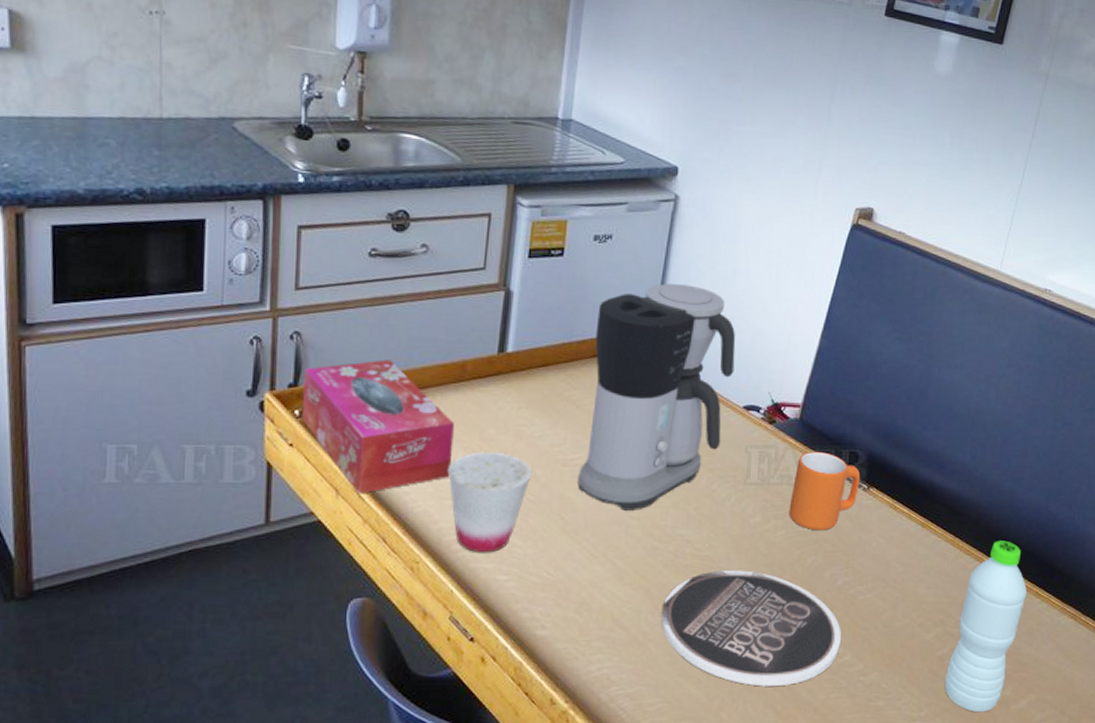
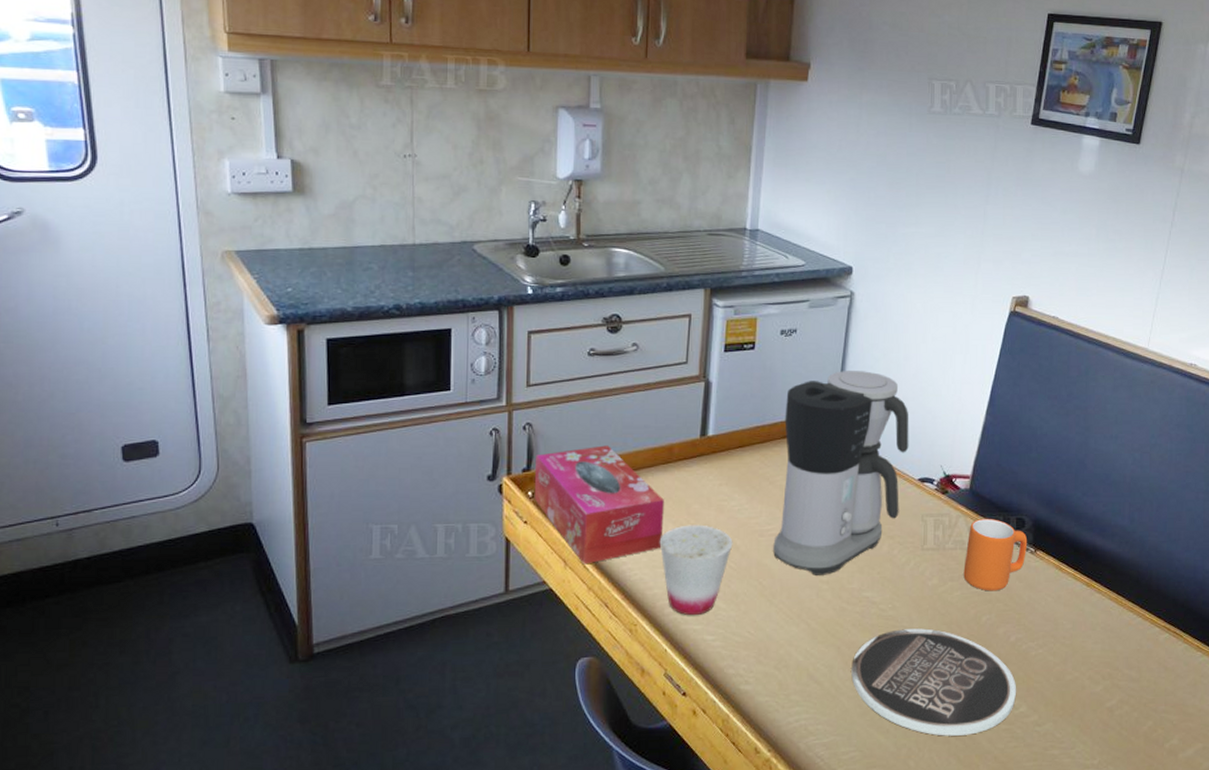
water bottle: present [945,540,1027,713] -> none [1116,598,1188,761]

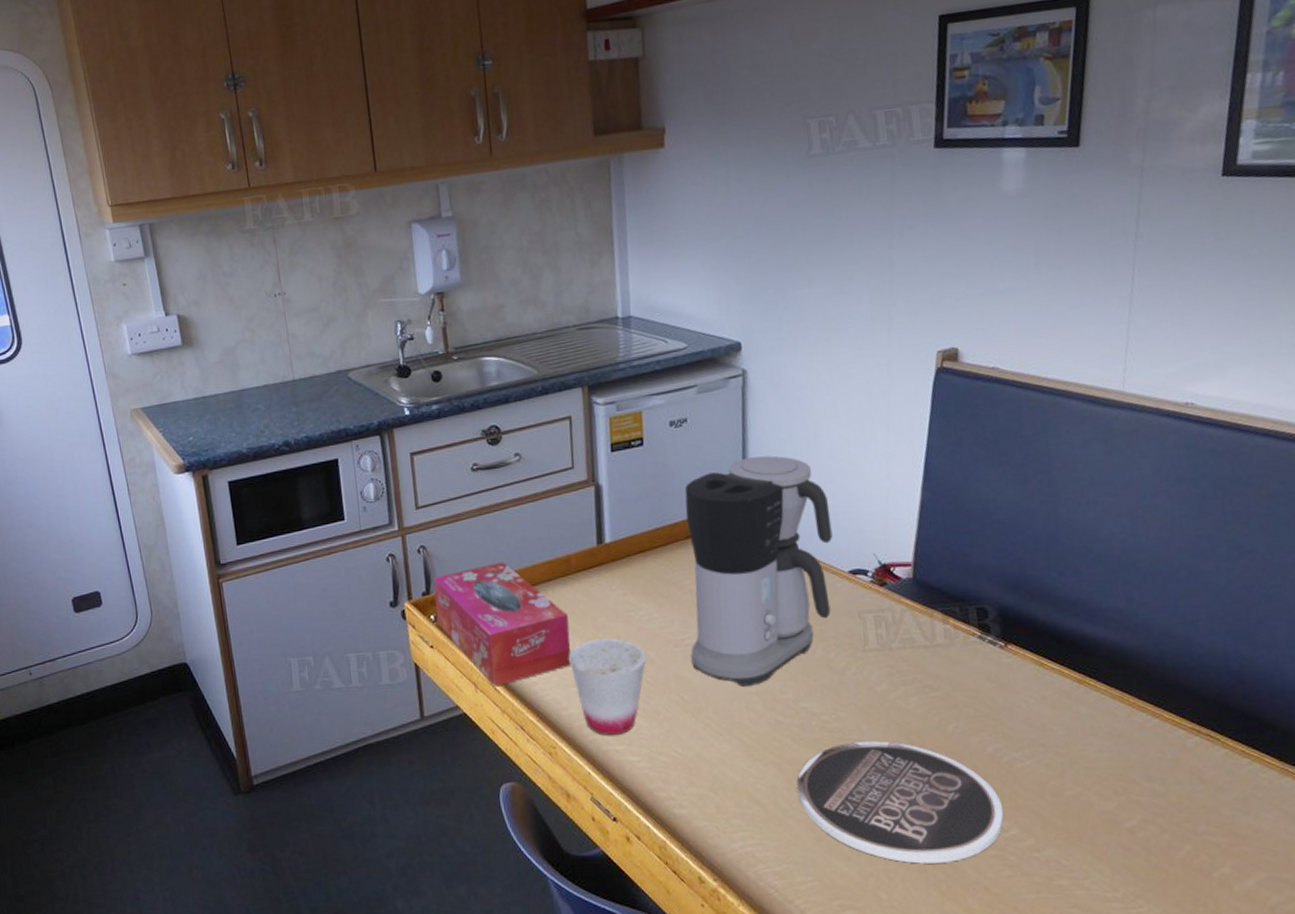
mug: present [963,518,1028,591] -> none [917,610,995,695]

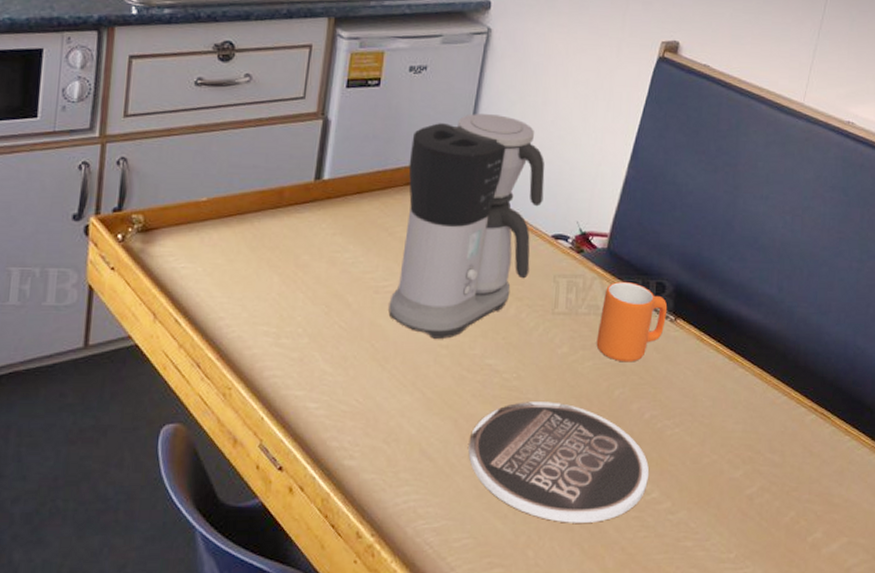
tissue box: present [433,562,572,687] -> none [124,185,270,319]
cup: present [568,638,647,736] -> none [262,277,345,380]
mug: none [917,610,995,695] -> present [596,281,668,362]

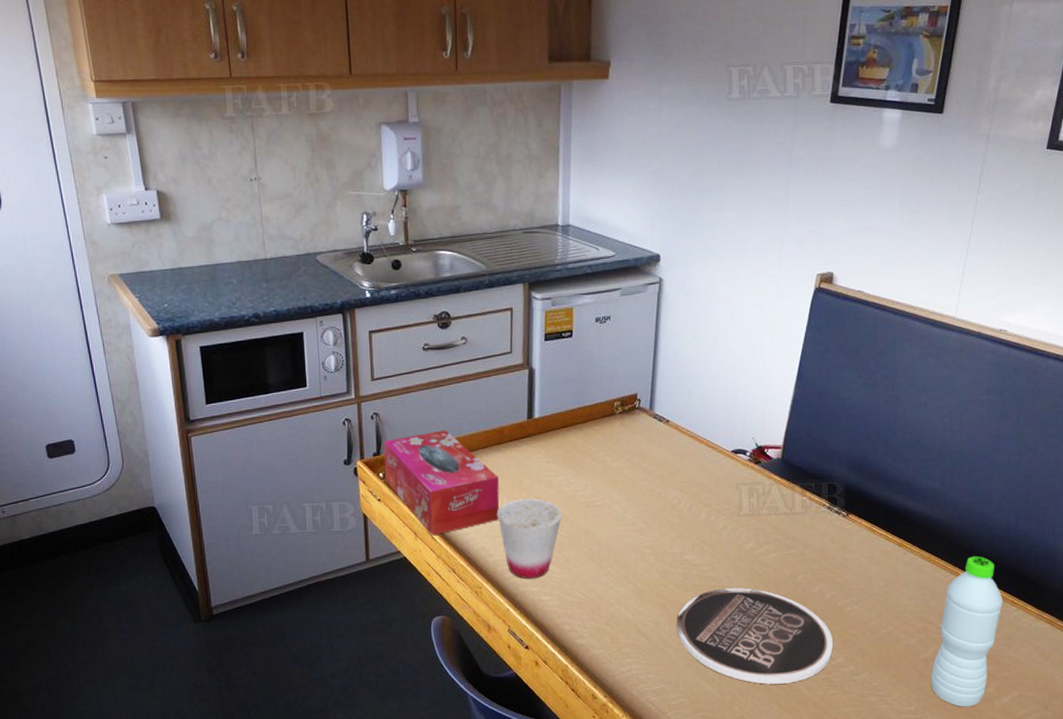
tissue box: none [124,185,270,319] -> present [384,430,500,536]
cup: none [262,277,345,380] -> present [496,498,563,579]
coffee maker: present [388,114,545,339] -> none [599,352,722,541]
mug: present [596,281,668,362] -> none [778,485,840,553]
water bottle: none [754,375,836,556] -> present [931,556,1002,707]

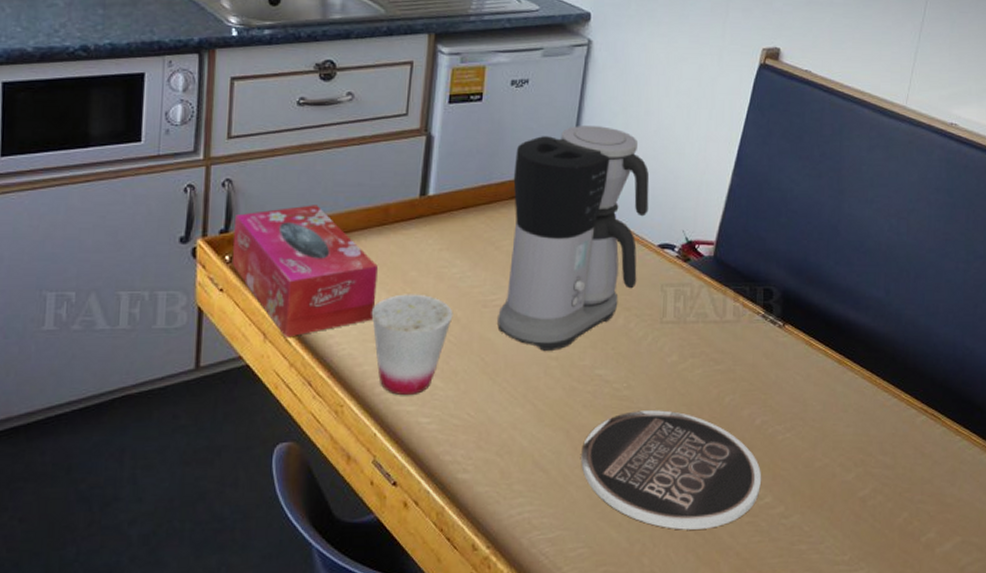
coffee maker: none [599,352,722,541] -> present [497,126,650,351]
water bottle: present [931,556,1002,707] -> none [868,377,947,556]

